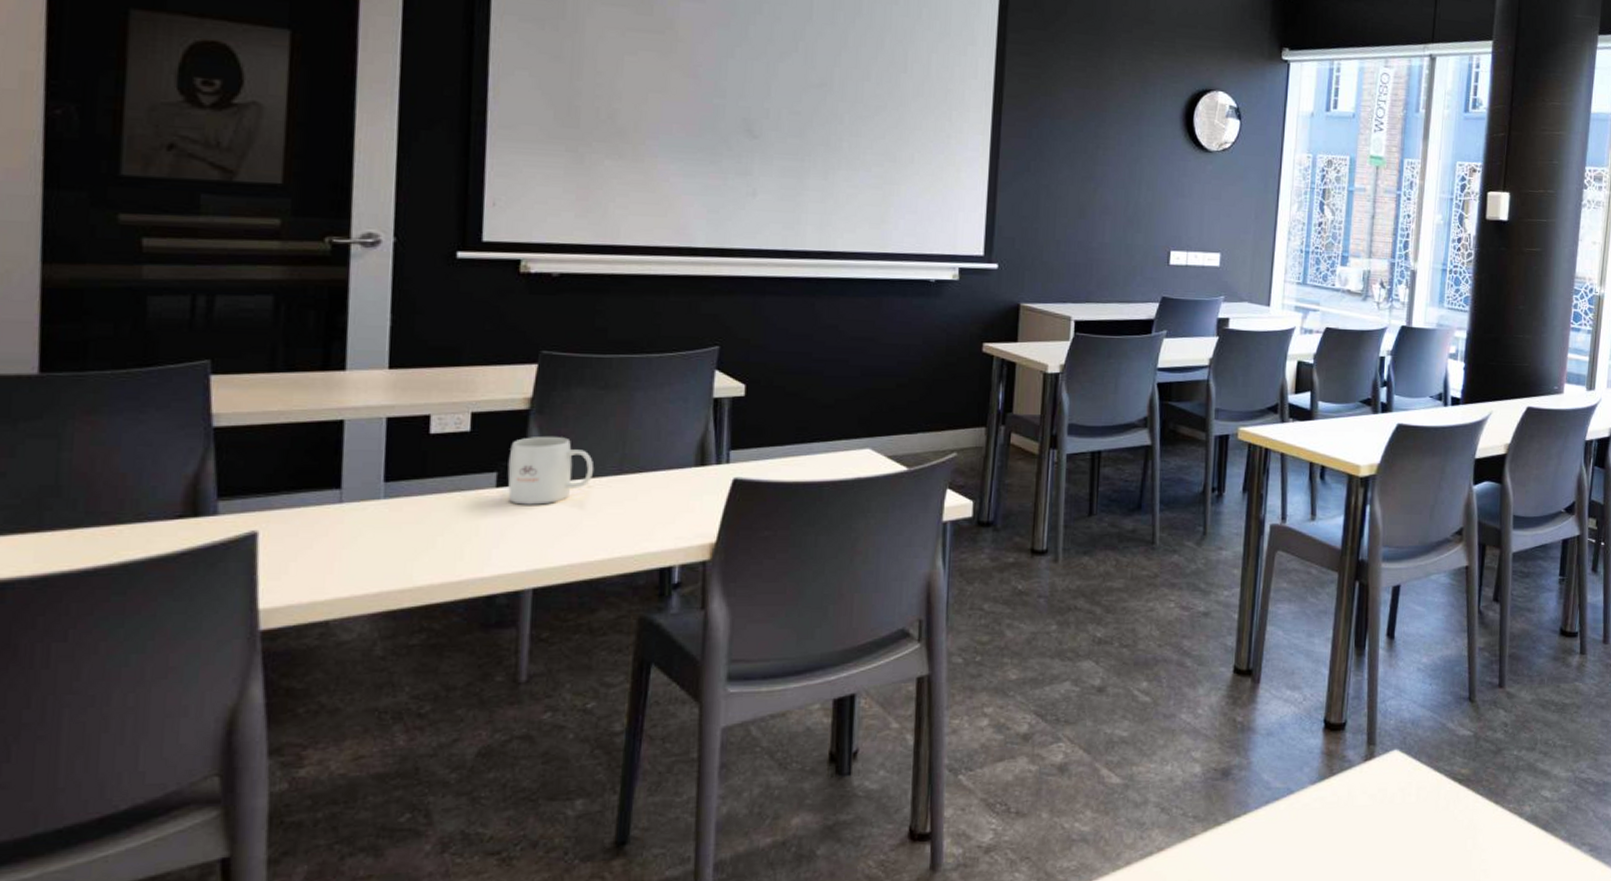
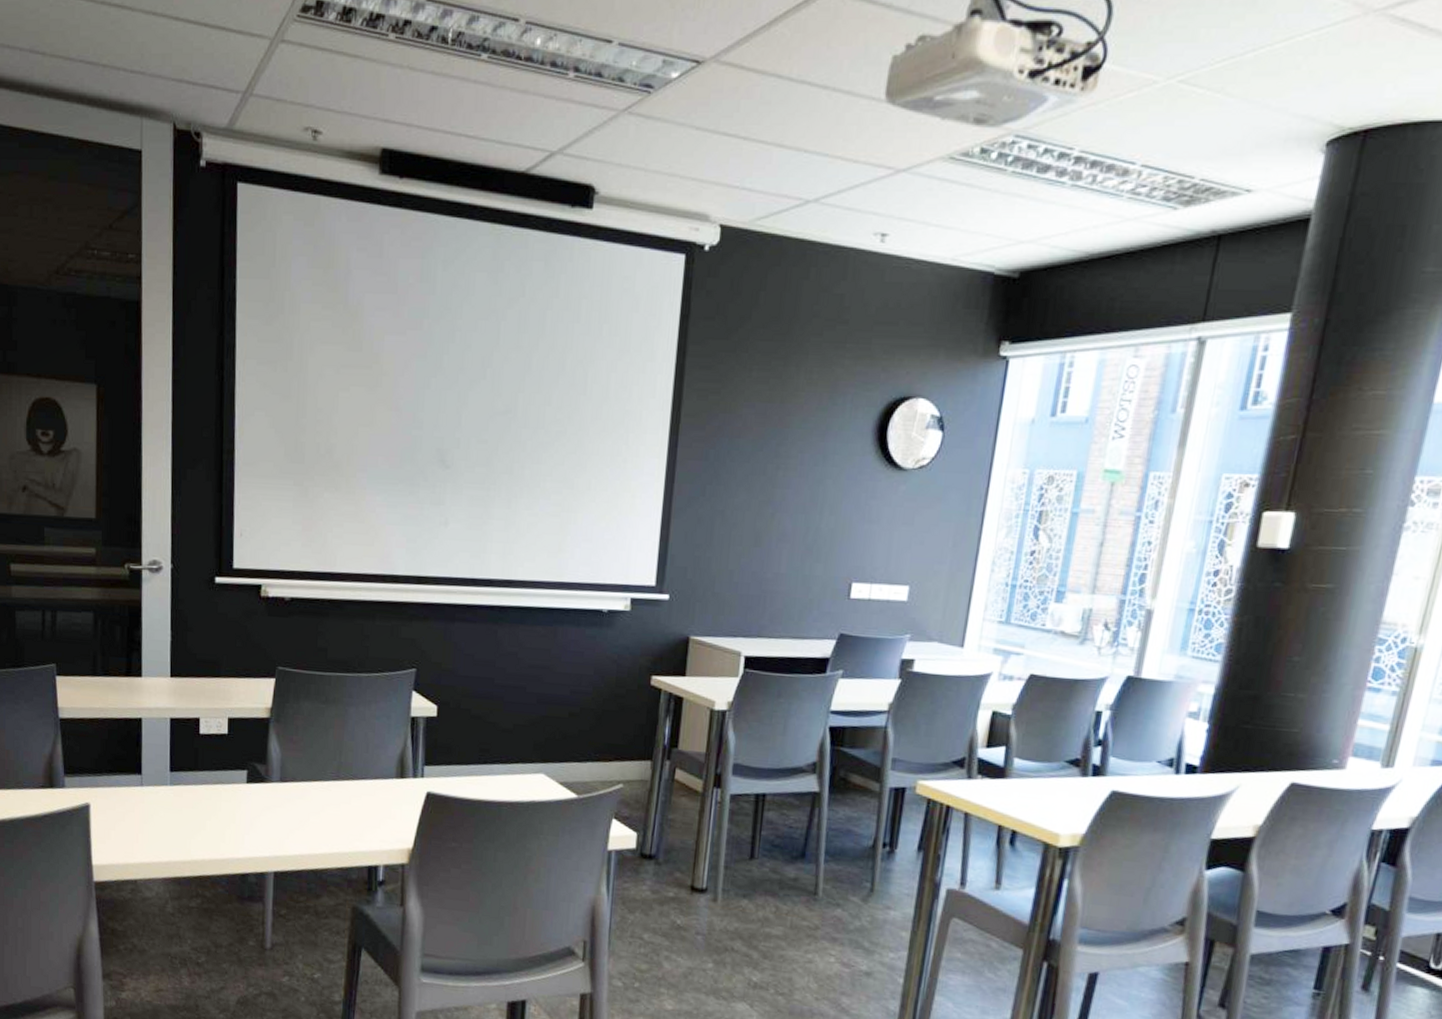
mug: present [507,435,595,505] -> none [254,742,318,801]

